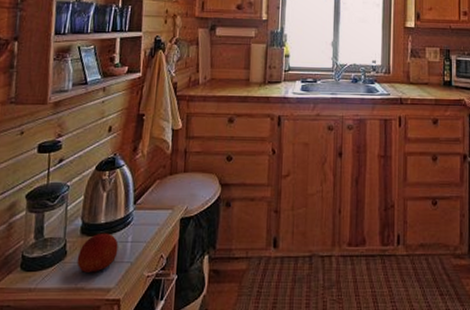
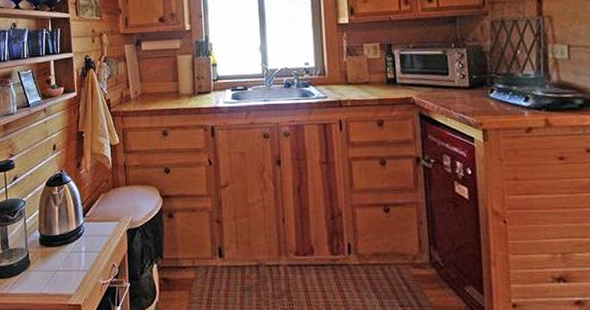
fruit: present [76,232,119,275] -> none [39,243,74,282]

